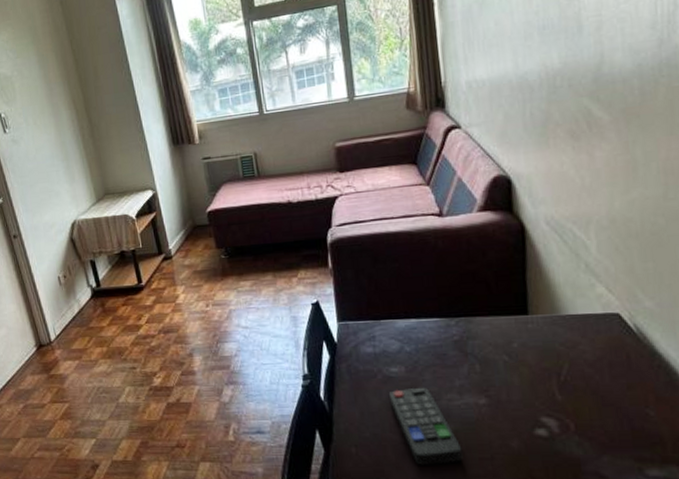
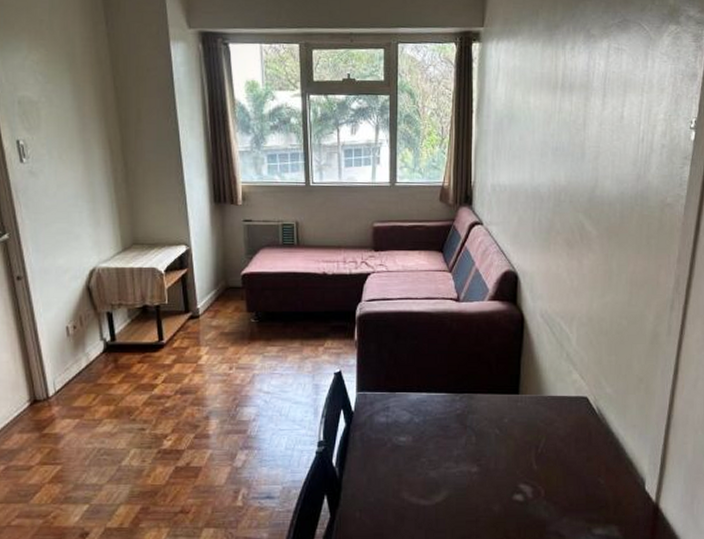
remote control: present [388,387,463,465] -> none [395,455,453,528]

